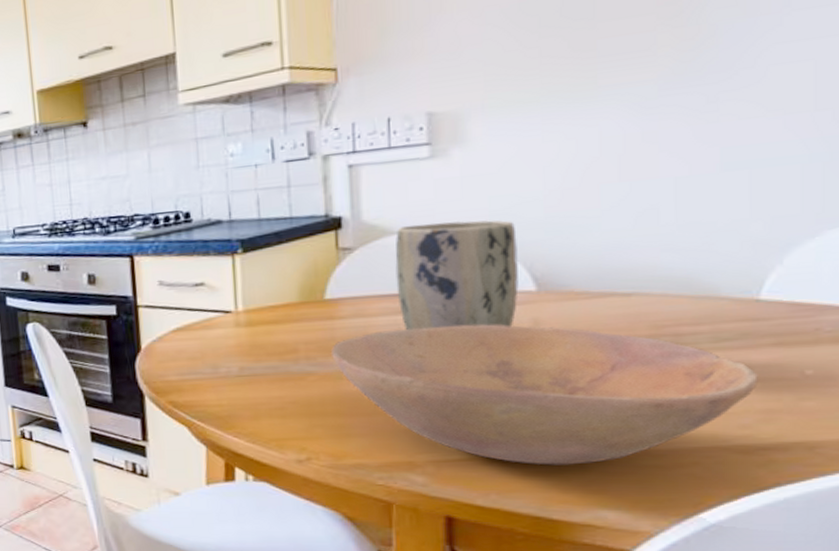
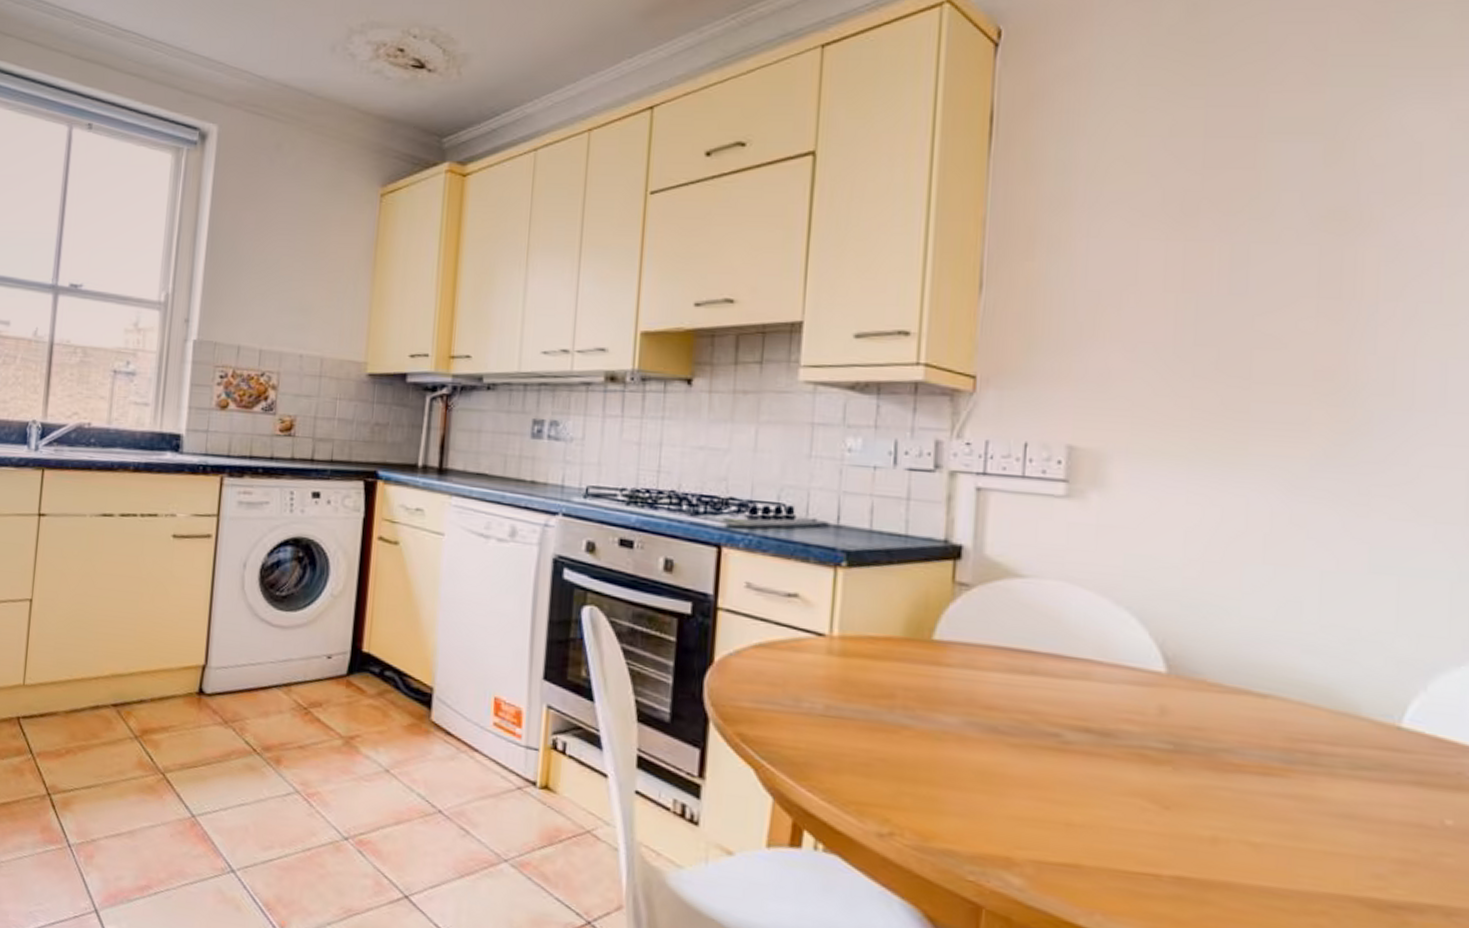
bowl: present [330,324,758,465] -> none [931,689,1396,894]
plant pot: present [395,220,519,331] -> none [1013,569,1151,711]

